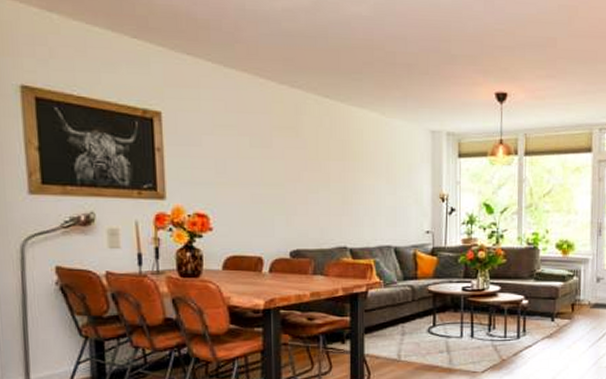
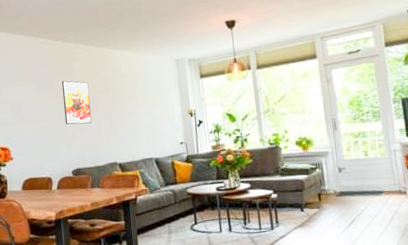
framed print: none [284,138,321,196] -> present [61,80,92,125]

